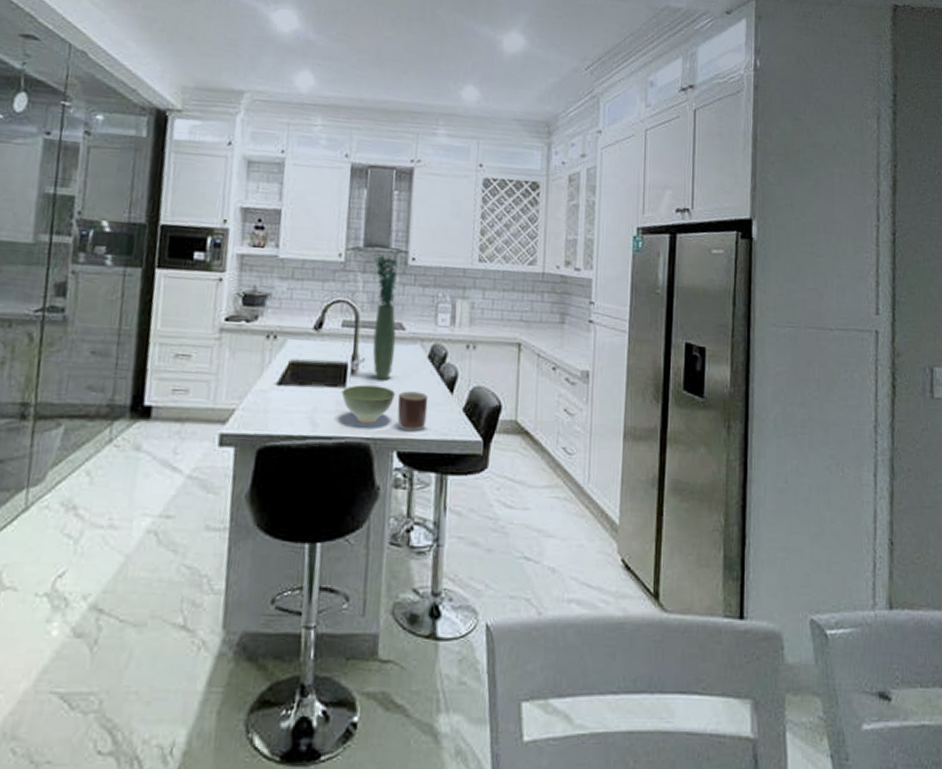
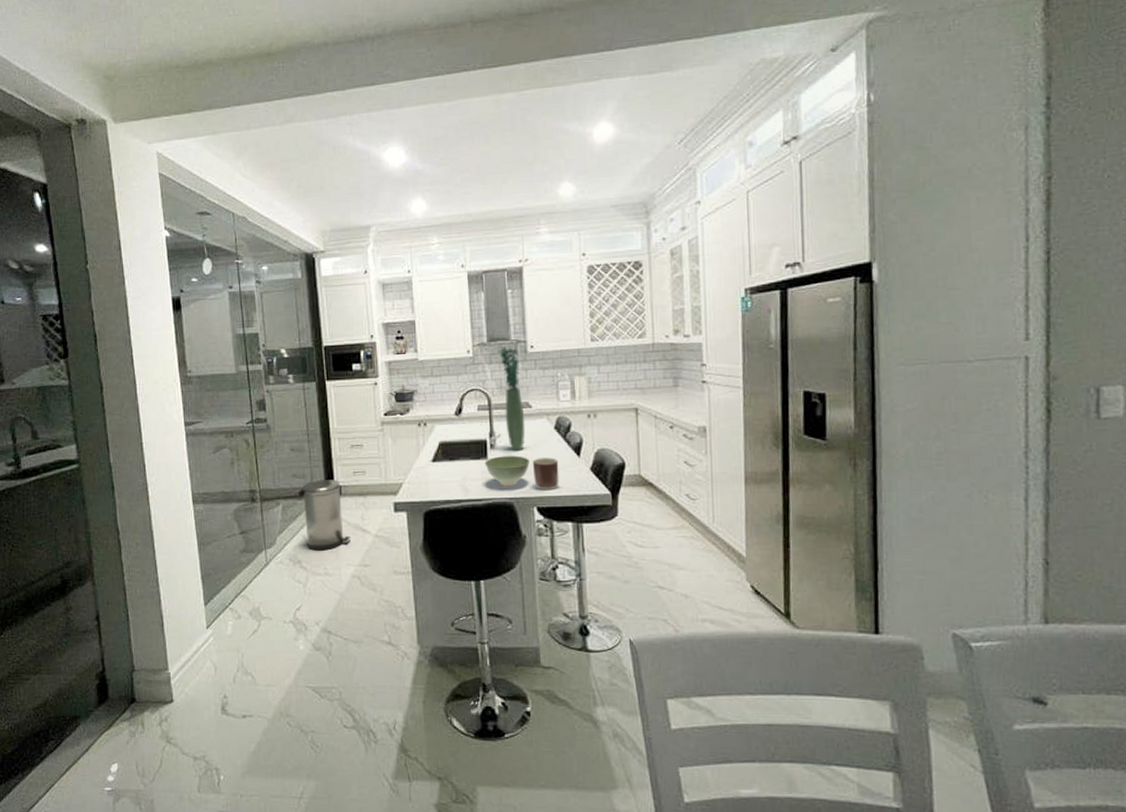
pedal bin: none [90,396,155,494] -> present [298,479,351,551]

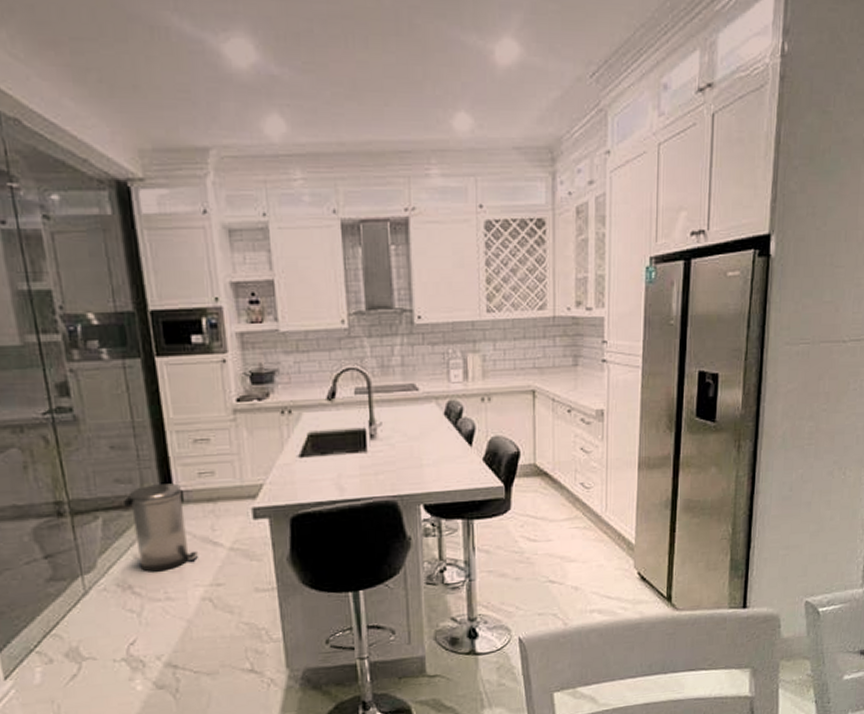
bowl: present [484,456,529,486] -> none [363,447,415,482]
vase: present [499,344,525,450] -> none [380,313,411,441]
mug: present [532,458,559,489] -> none [418,448,449,484]

